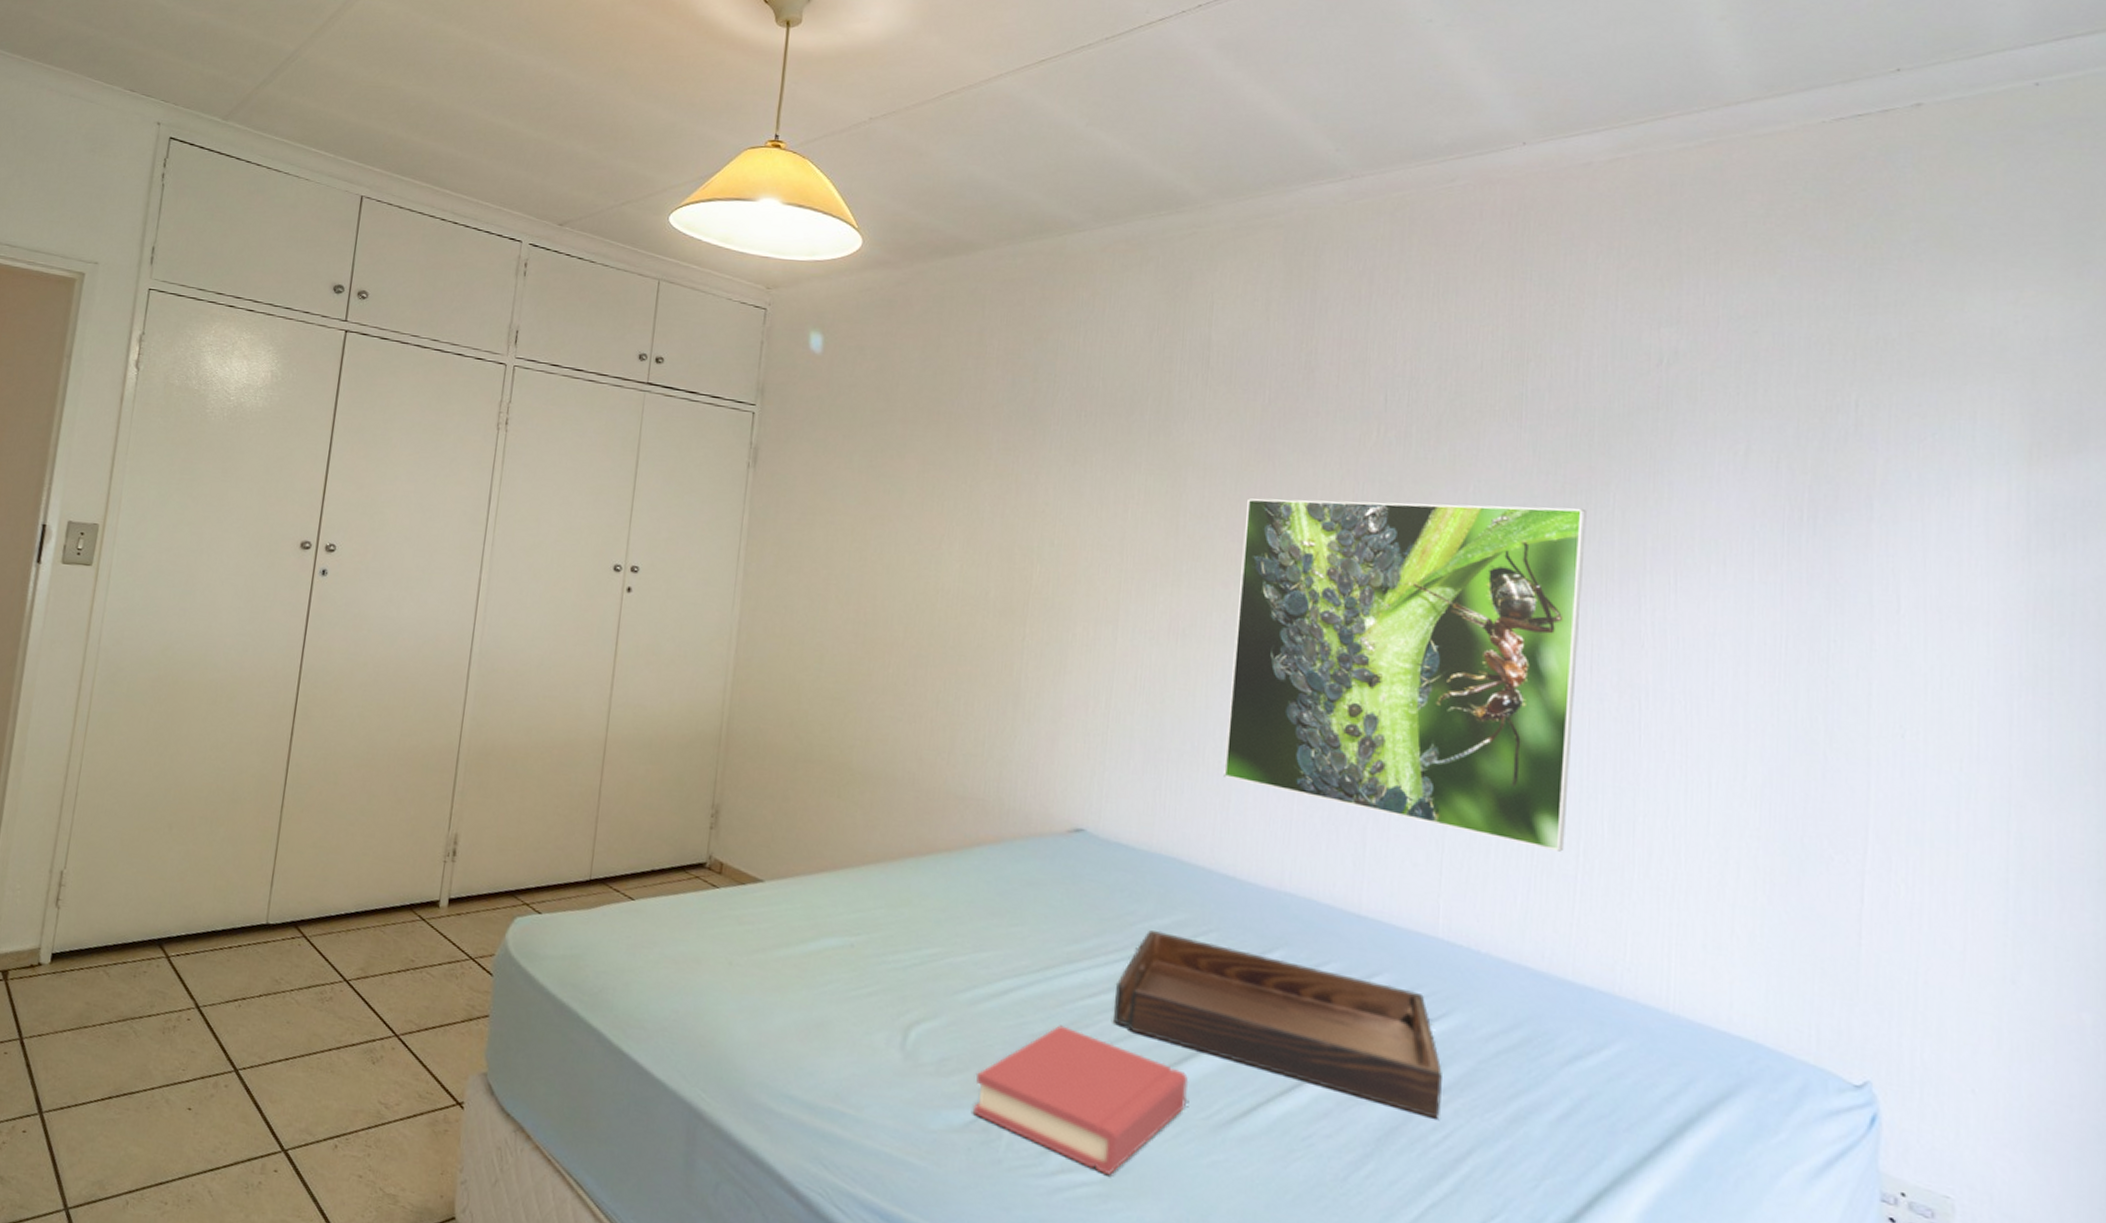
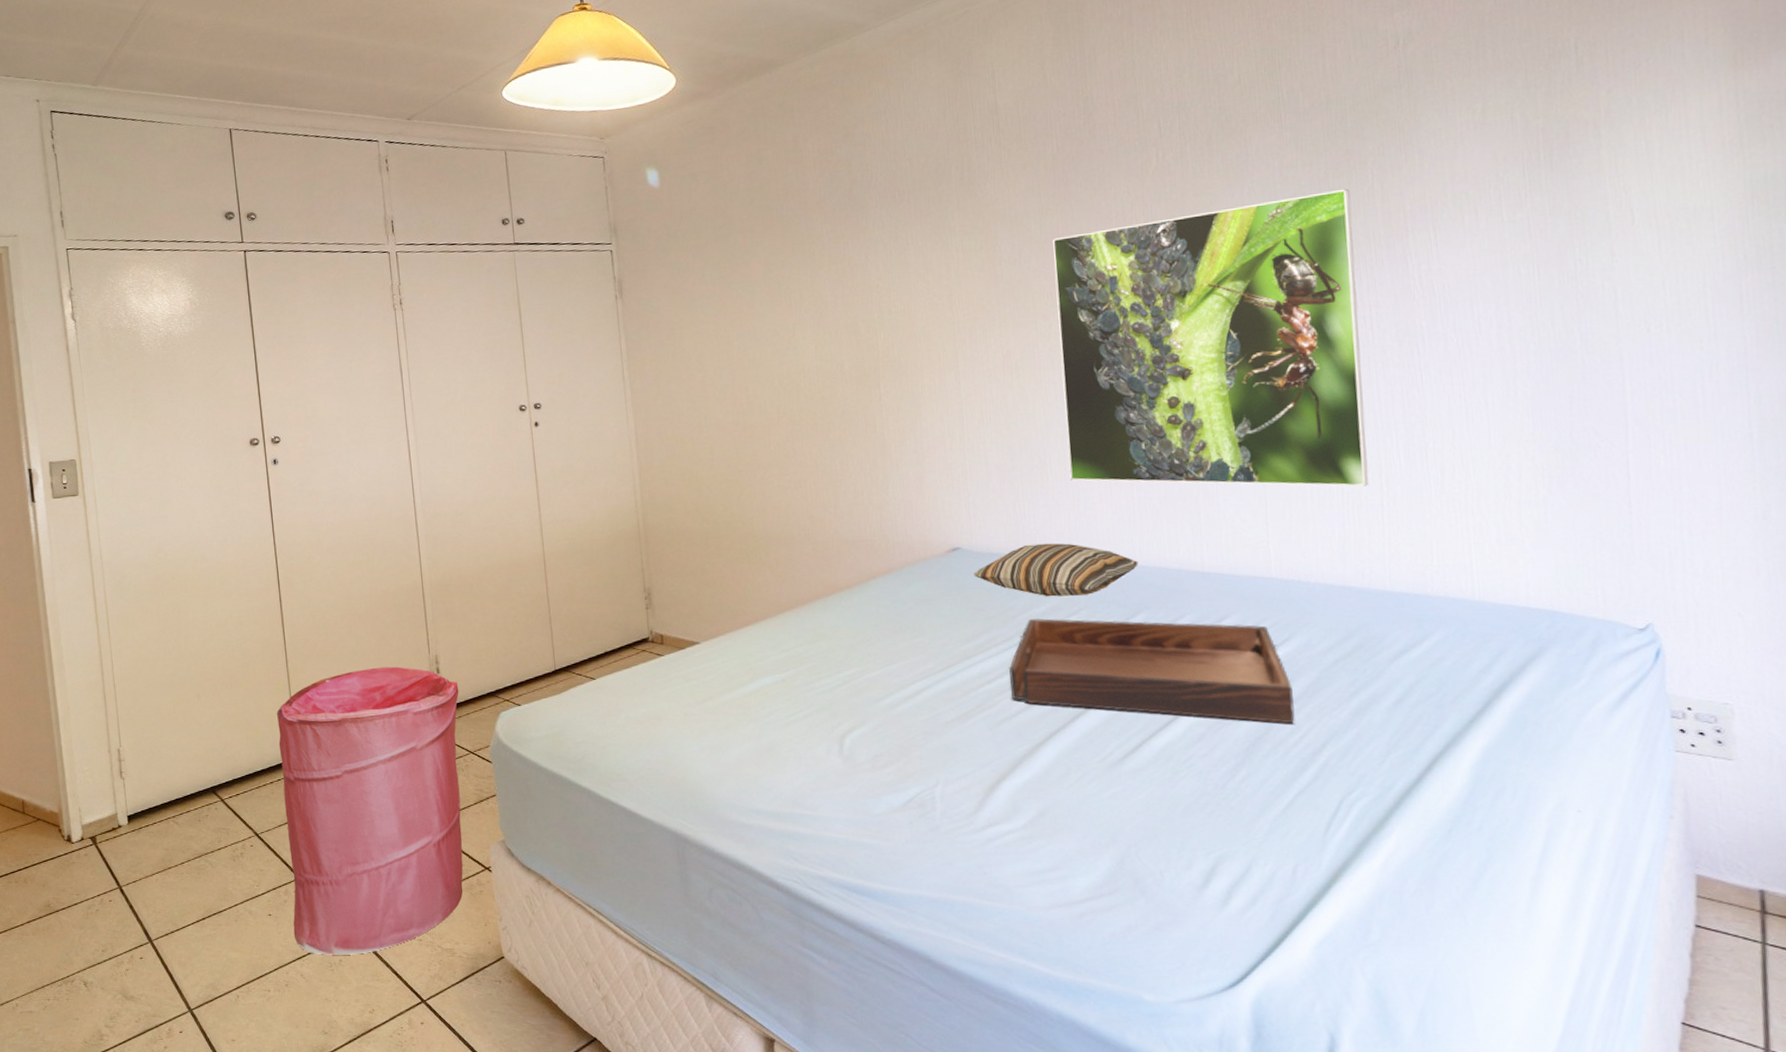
laundry hamper: none [212,833,475,1180] -> present [276,666,463,955]
hardback book: present [974,1025,1189,1175] -> none [905,710,1083,821]
pillow: none [1094,841,1286,915] -> present [973,543,1138,597]

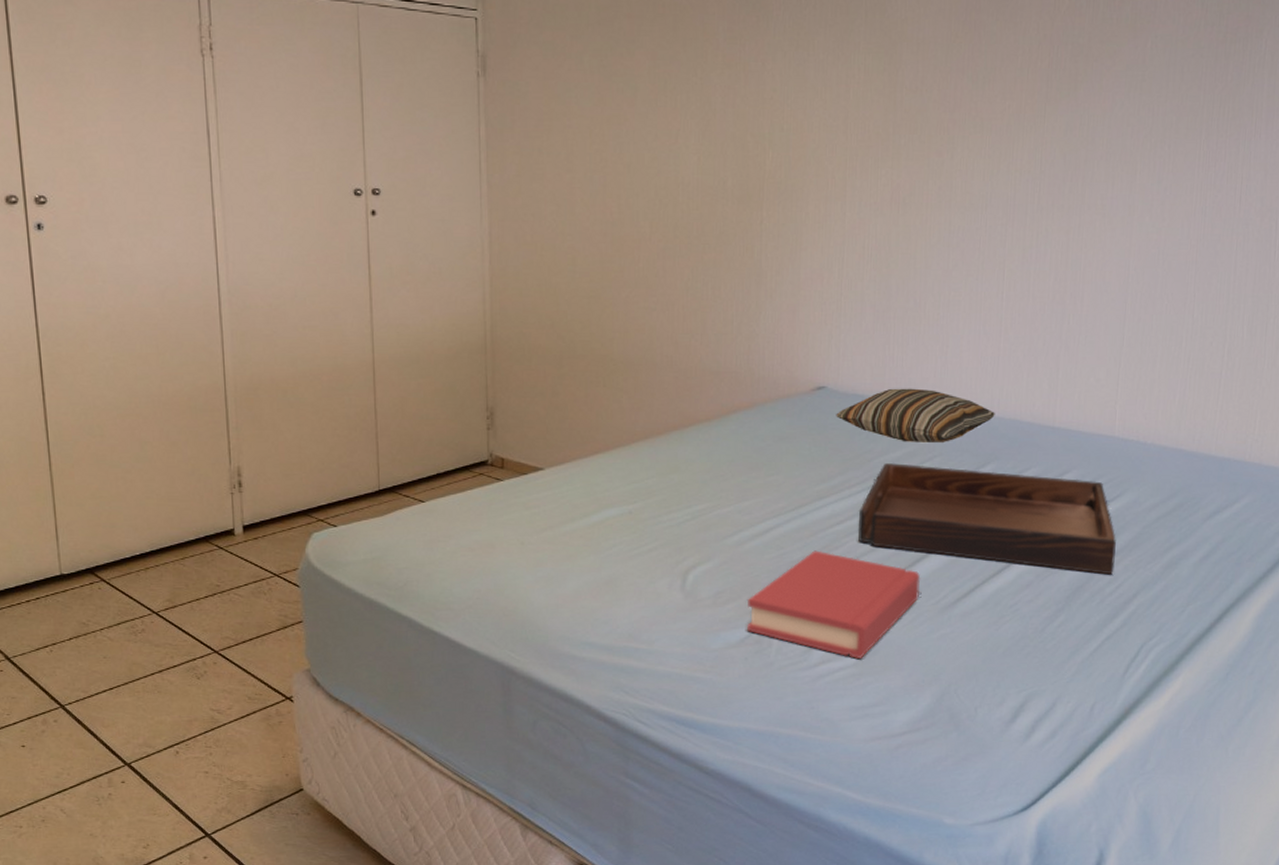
laundry hamper: present [276,666,463,955] -> none [35,477,265,789]
hardback book: none [905,710,1083,821] -> present [747,550,921,658]
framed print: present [1052,188,1369,487] -> none [942,55,1243,355]

